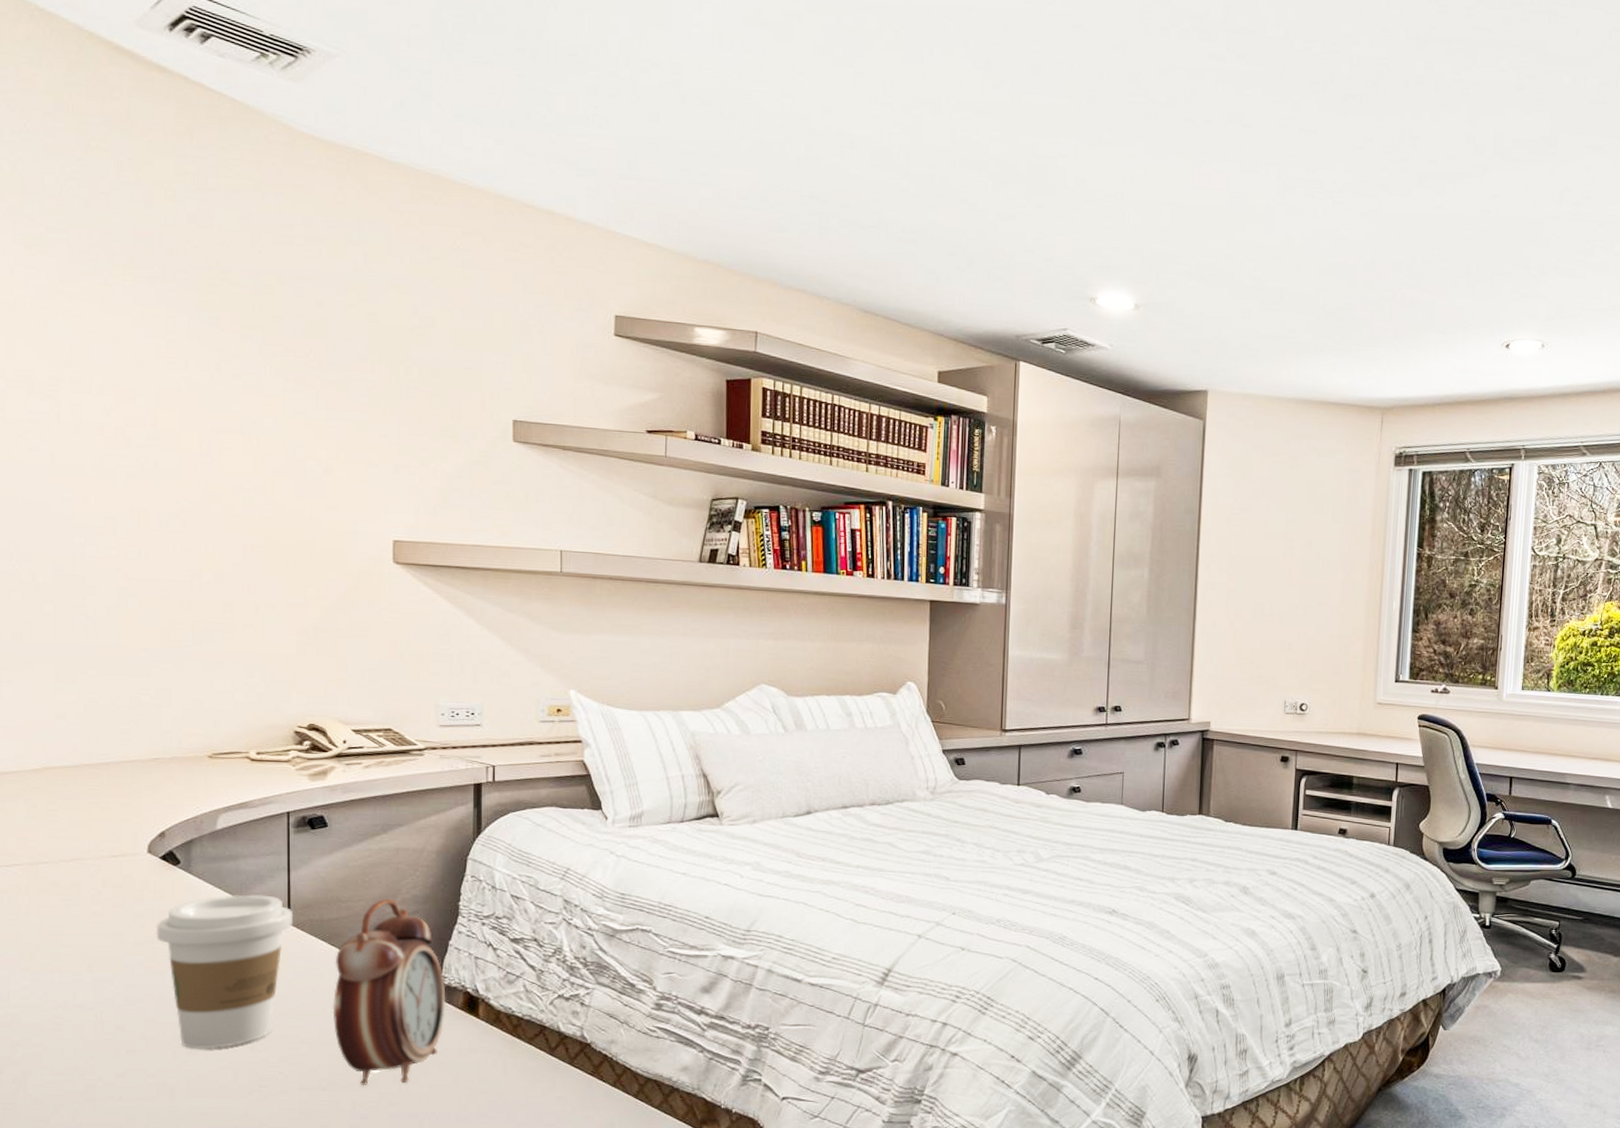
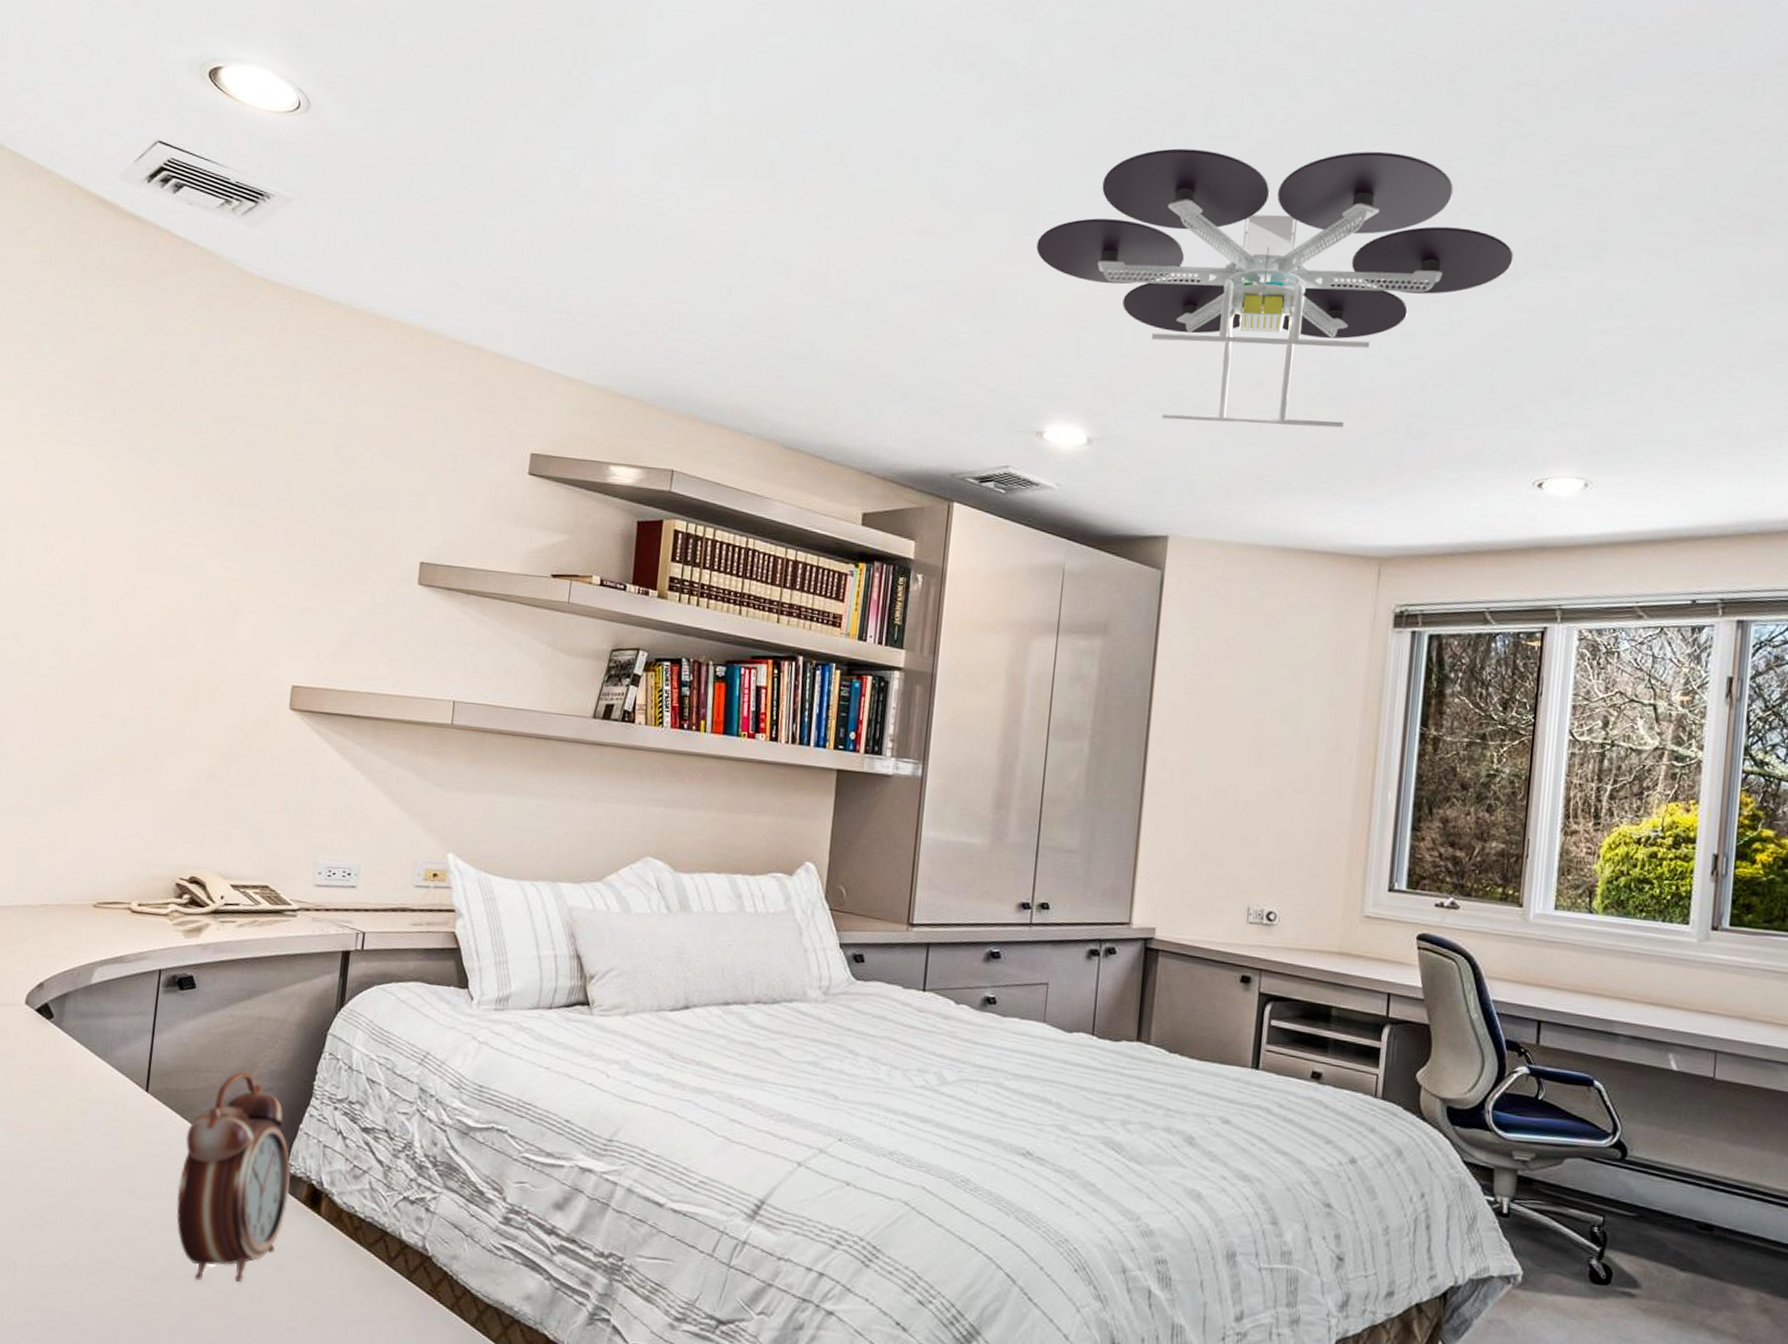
coffee cup: present [156,894,294,1049] -> none [21,1055,153,1223]
ceiling light: none [1082,41,1485,297] -> present [1036,148,1514,428]

